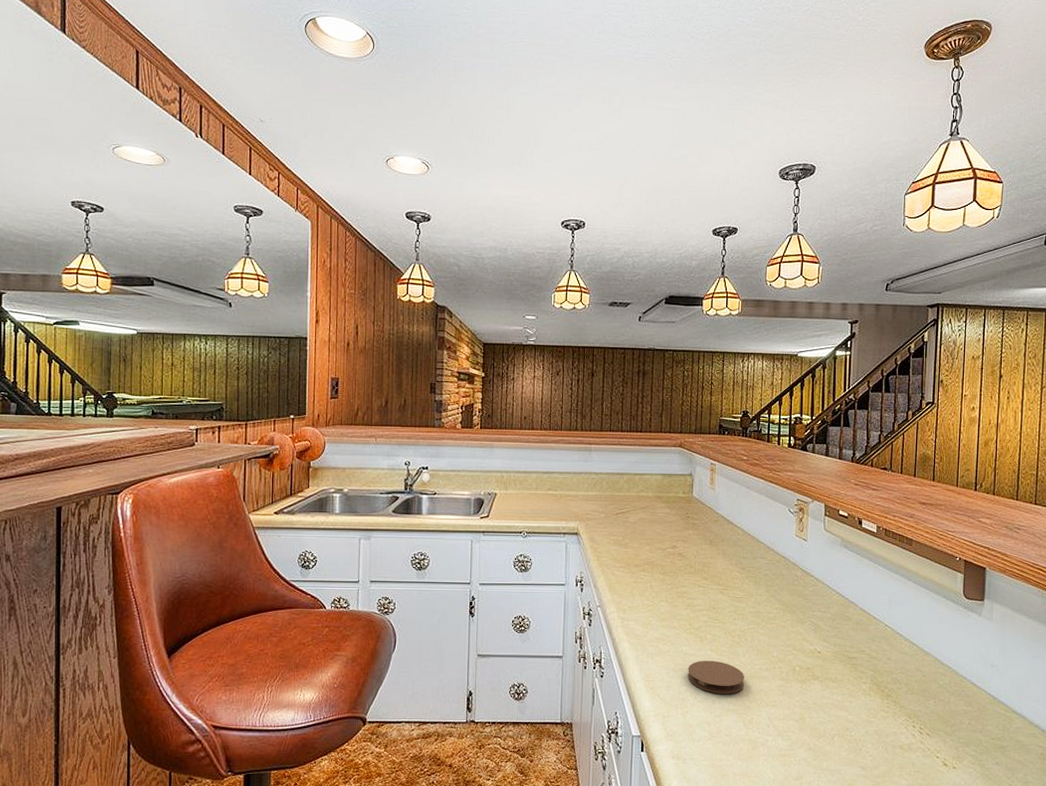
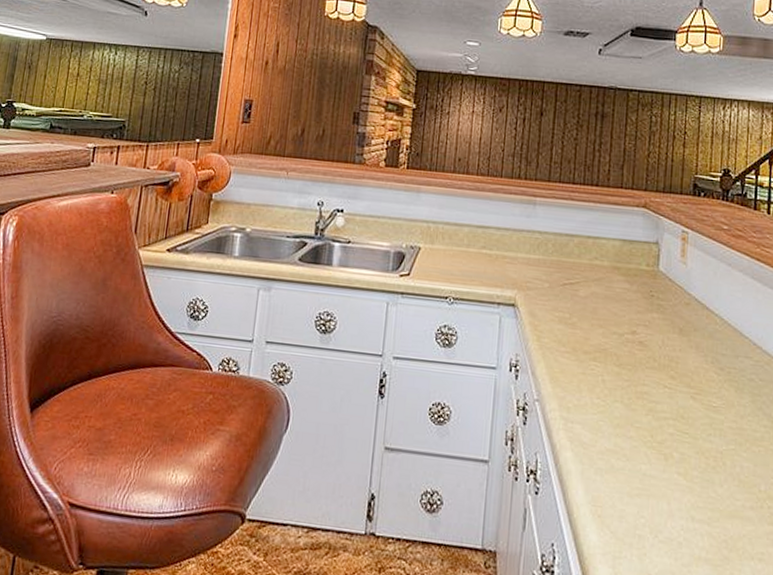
coaster: present [687,660,745,694] -> none [646,485,723,536]

